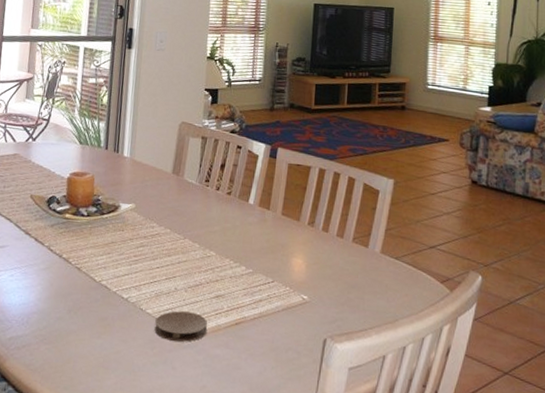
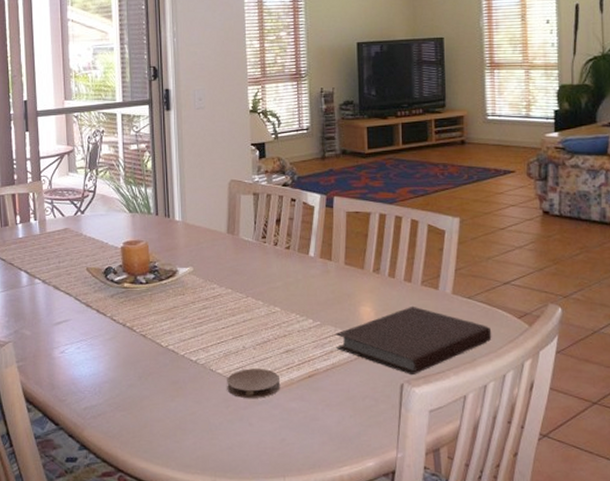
notebook: none [265,261,415,330] -> present [336,306,492,374]

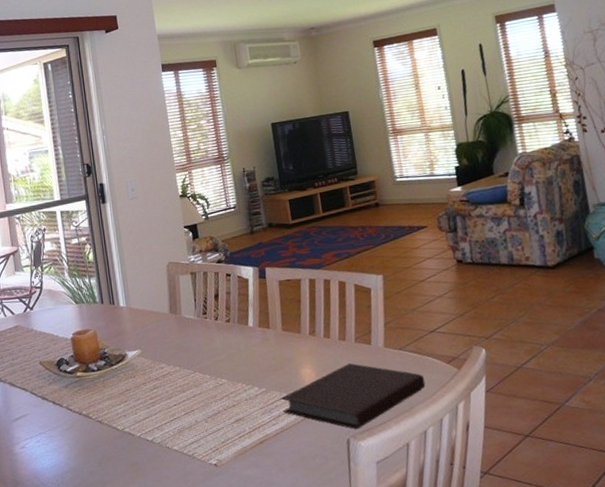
coaster: present [227,368,281,398] -> none [183,440,235,472]

